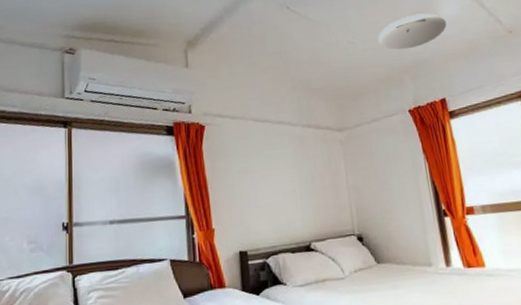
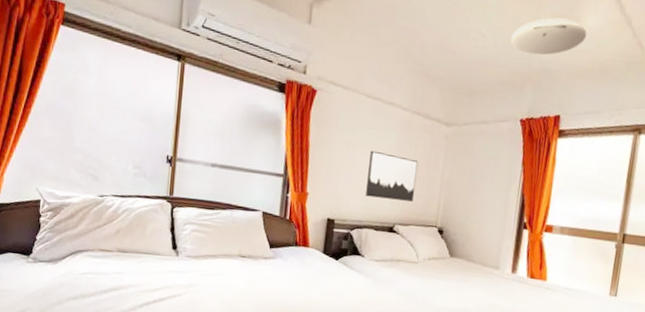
wall art: none [270,171,324,219] -> present [365,150,419,202]

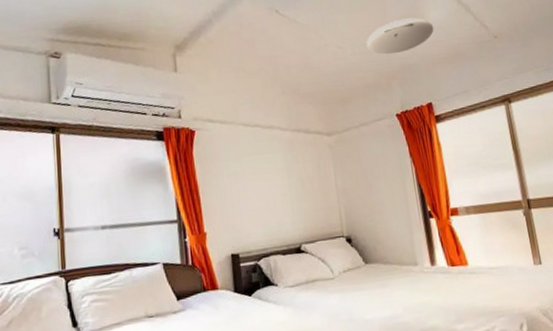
wall art: present [365,150,419,202] -> none [260,175,314,223]

